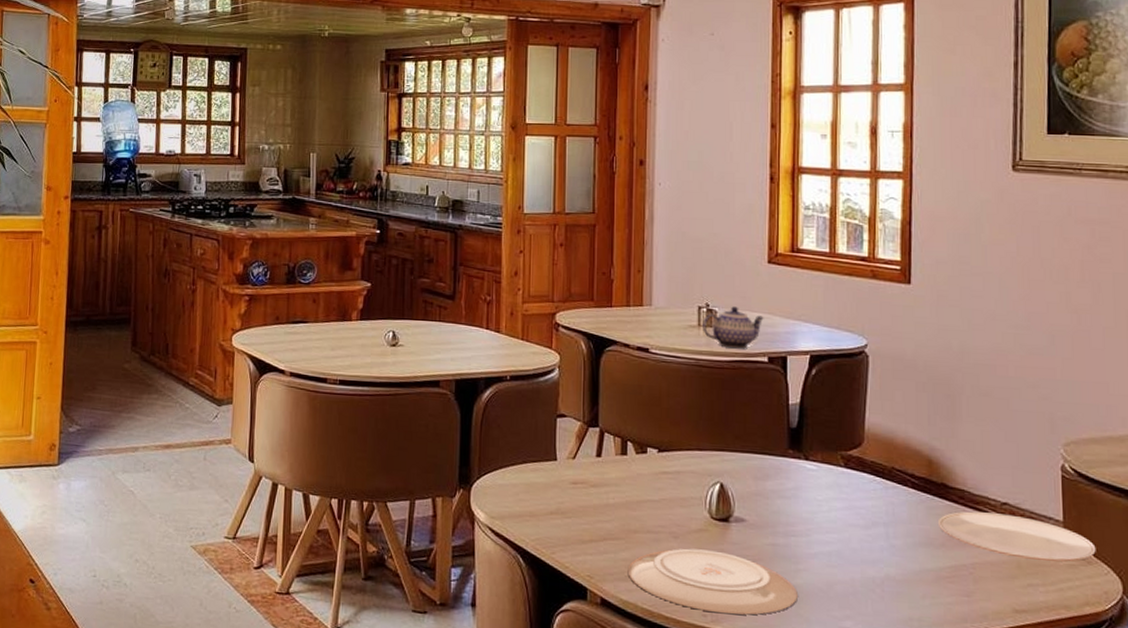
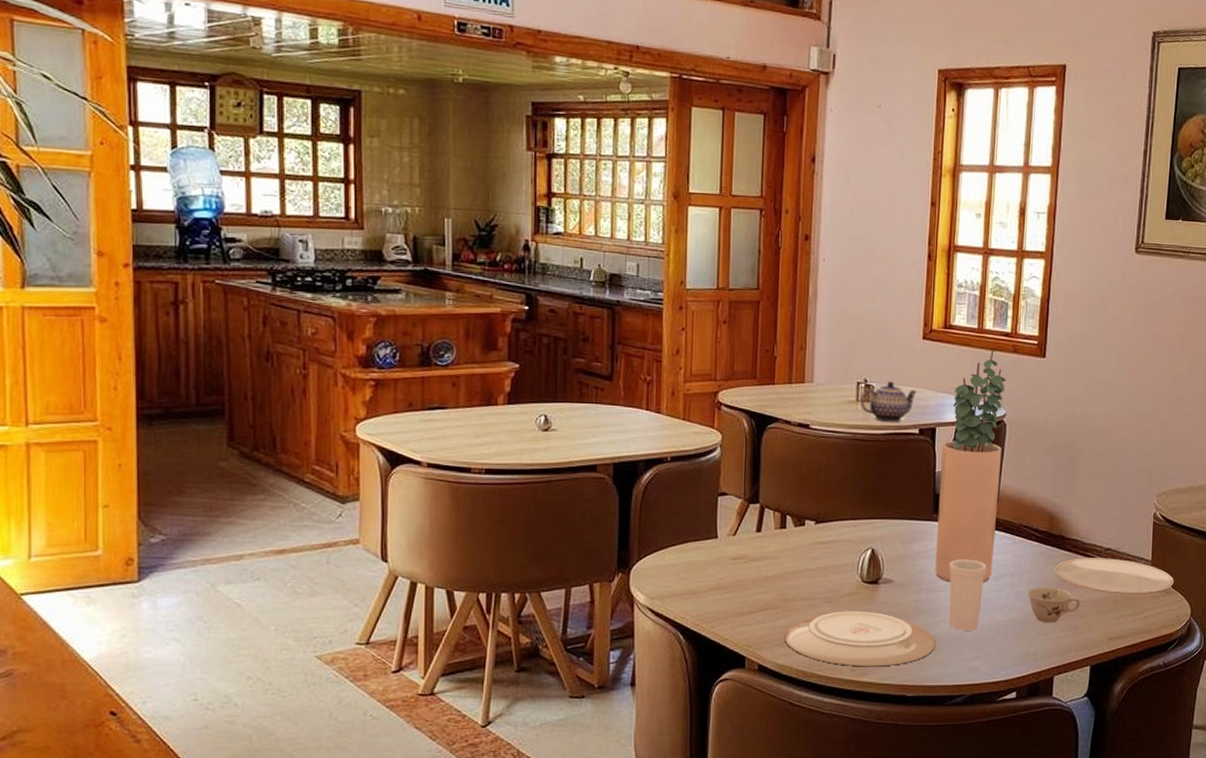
vase: none [793,273,866,531] -> present [935,348,1006,583]
cup: none [810,502,854,585] -> present [949,559,987,631]
teacup: none [905,541,974,585] -> present [1027,587,1081,623]

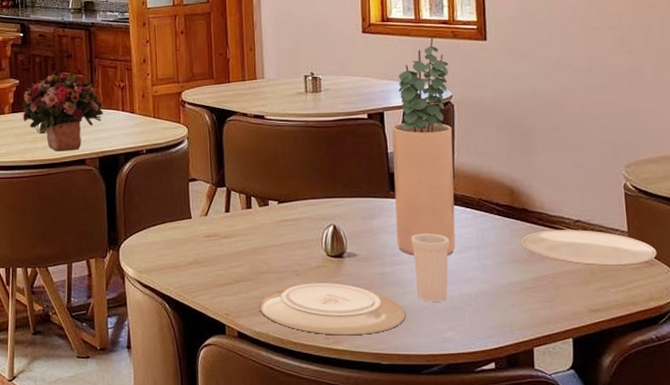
bouquet: none [521,359,623,455] -> present [22,73,103,152]
teapot: present [860,381,917,422] -> none [309,73,362,109]
teacup: present [1027,587,1081,623] -> none [495,259,554,295]

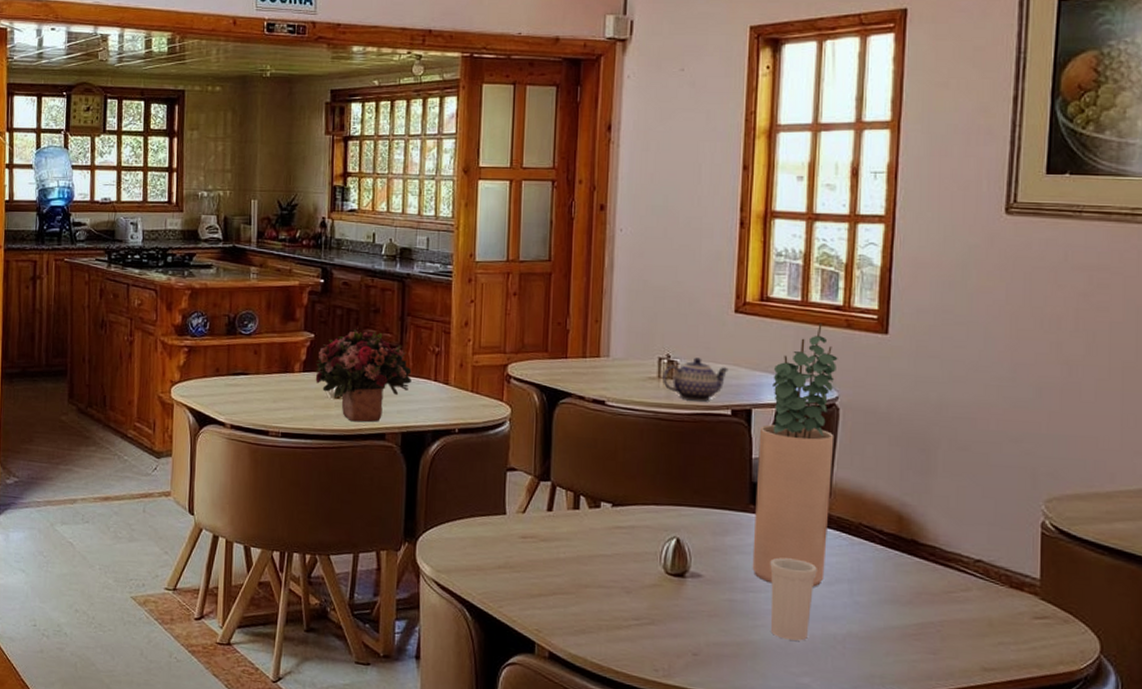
plate: present [259,283,406,336] -> none [577,603,754,671]
teapot: none [309,73,362,109] -> present [663,357,729,402]
plate: present [521,230,657,267] -> none [905,568,1074,621]

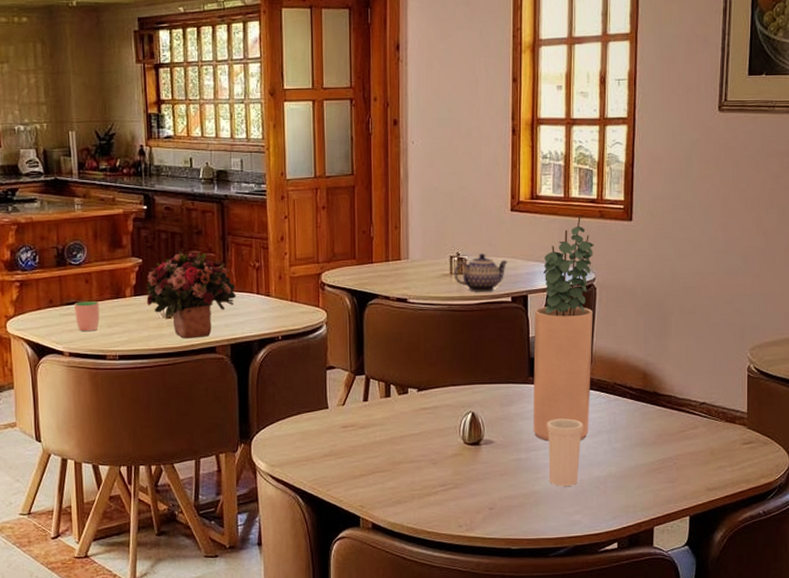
cup: none [240,373,266,405] -> present [74,301,100,332]

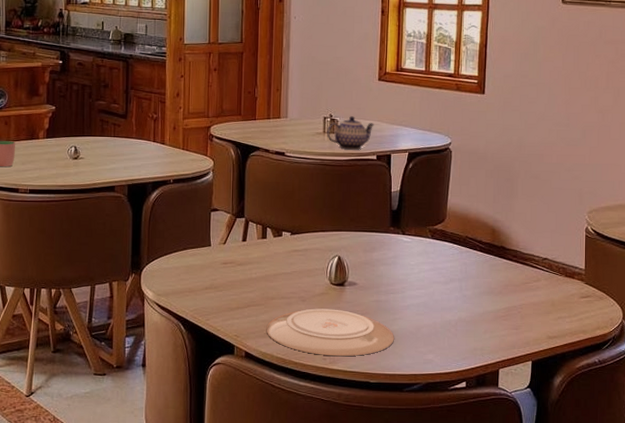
bouquet: present [146,252,236,339] -> none [57,102,135,178]
plate: none [394,471,537,523] -> present [266,308,394,357]
vase: present [533,215,594,441] -> none [392,87,451,286]
cup: present [547,418,583,486] -> none [405,266,437,328]

